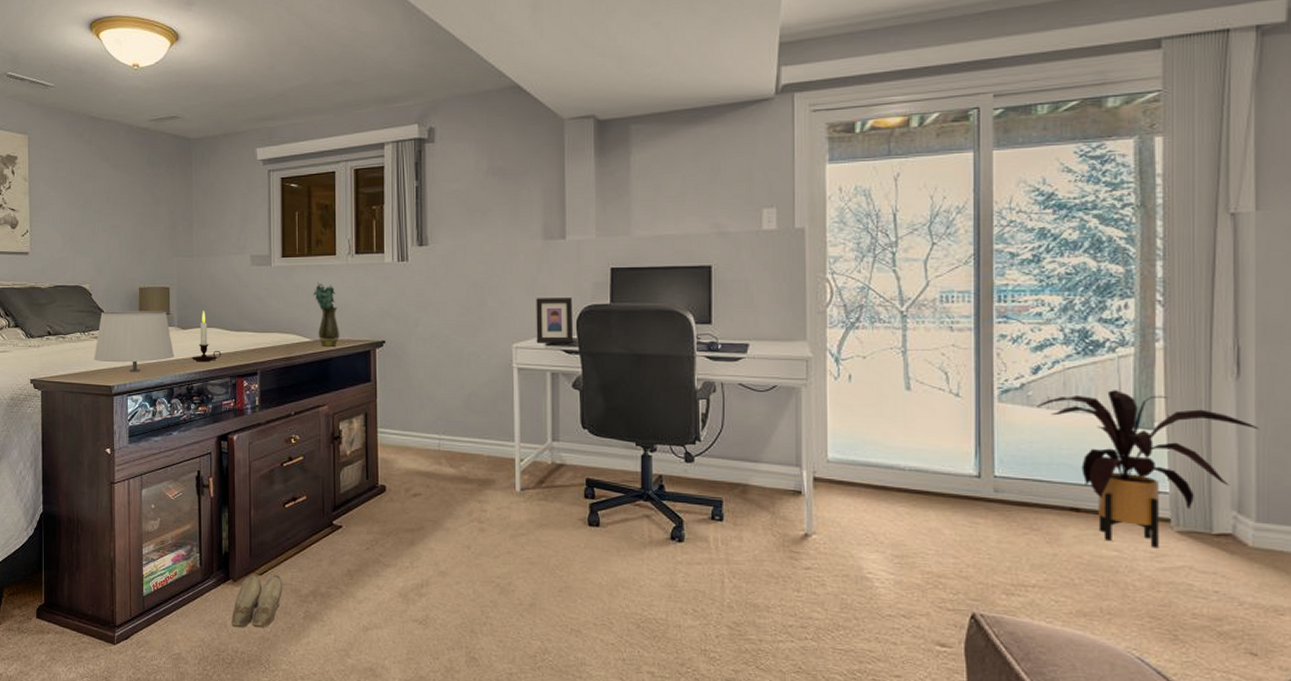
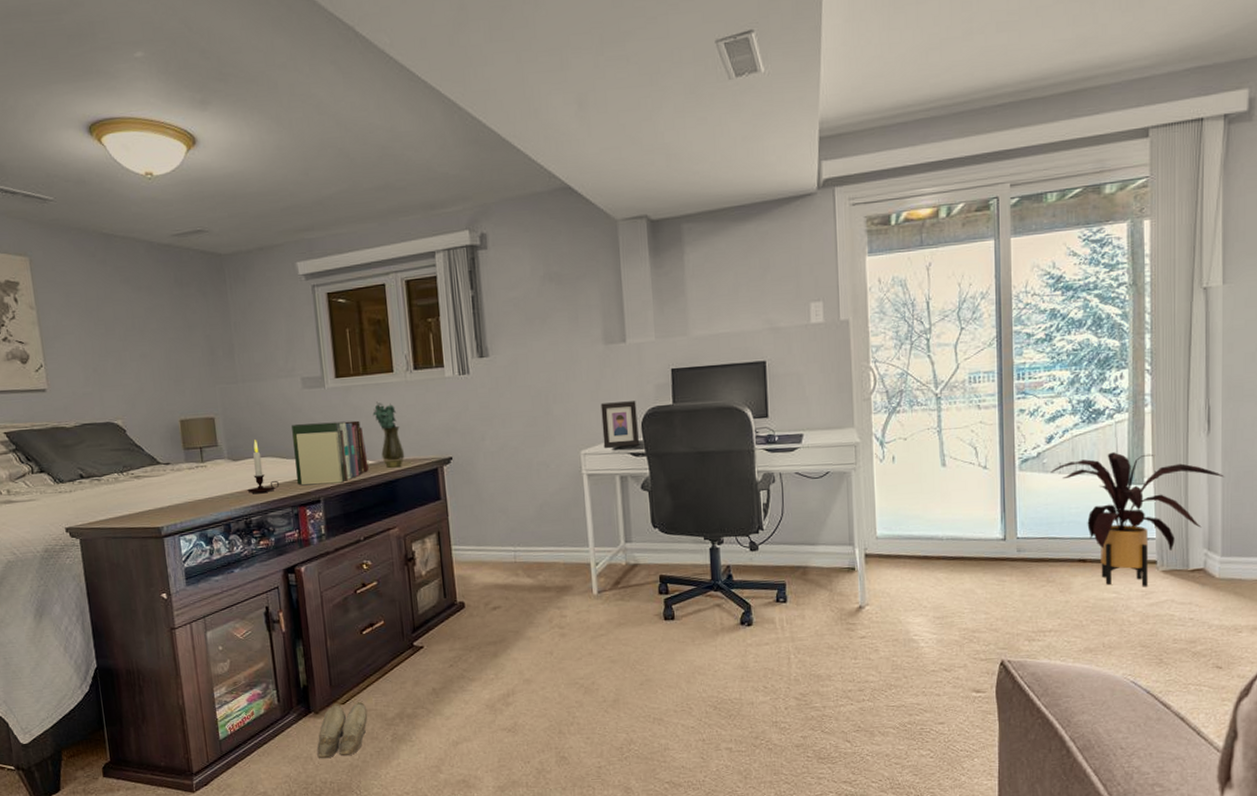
lamp shade: present [93,311,175,373] -> none [136,443,228,511]
books: none [238,298,305,358] -> present [292,420,369,486]

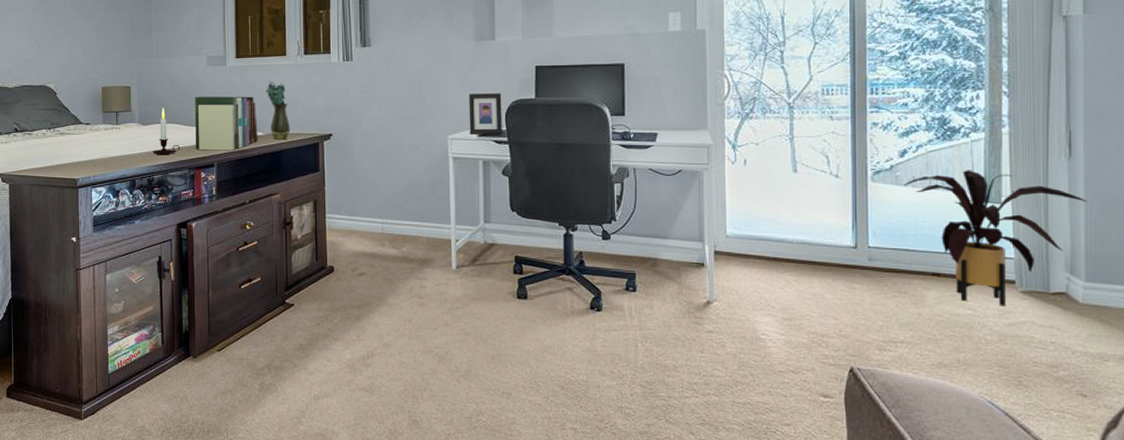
slippers: present [316,701,368,759] -> none [192,349,240,401]

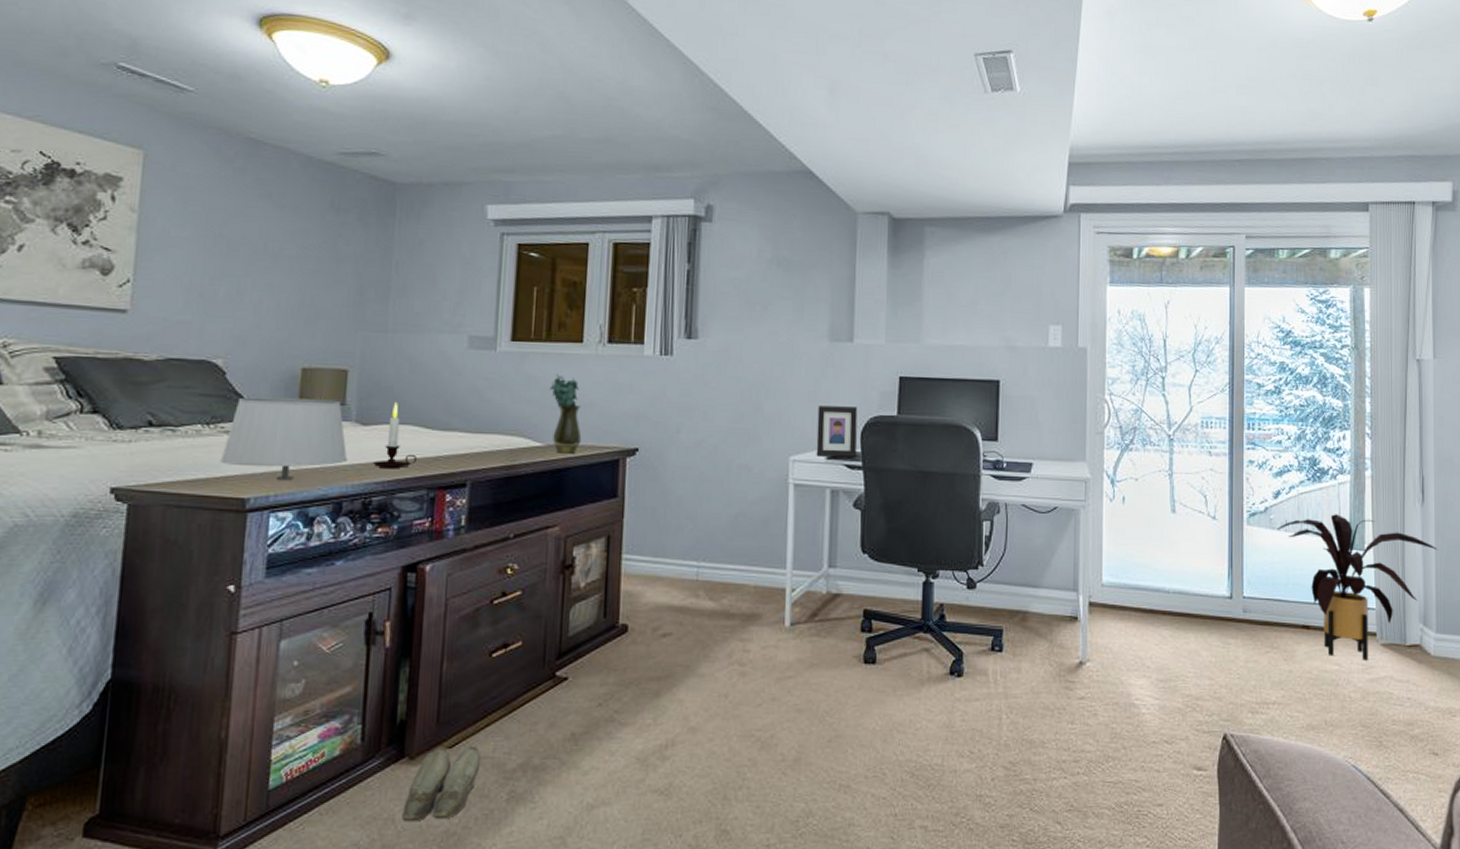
lamp shade: none [59,108,136,166] -> present [219,397,348,481]
slippers: none [192,349,240,401] -> present [402,745,481,822]
books: present [195,96,258,151] -> none [441,389,535,465]

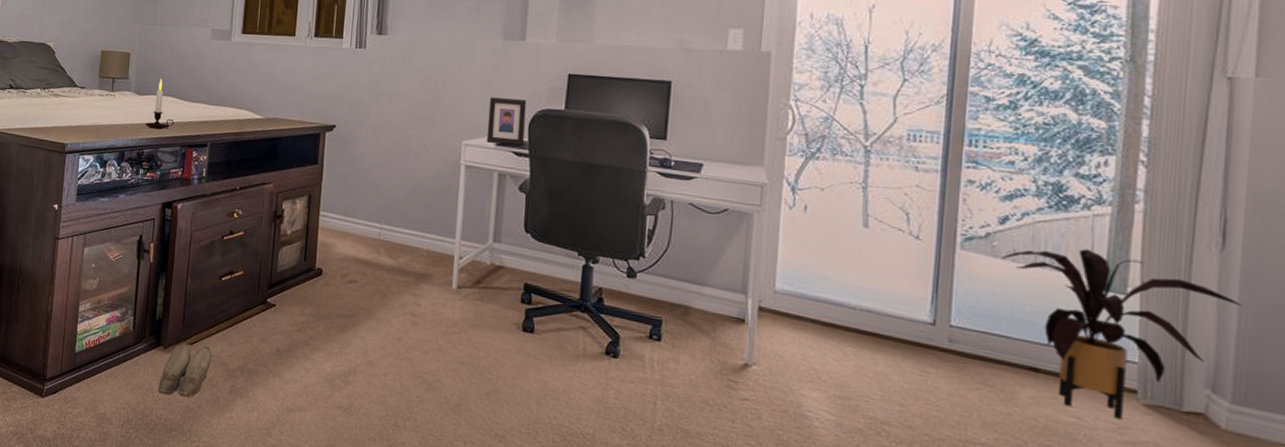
lamp shade: present [219,397,348,481] -> none [50,70,129,133]
vase: present [549,374,582,454] -> none [269,61,292,126]

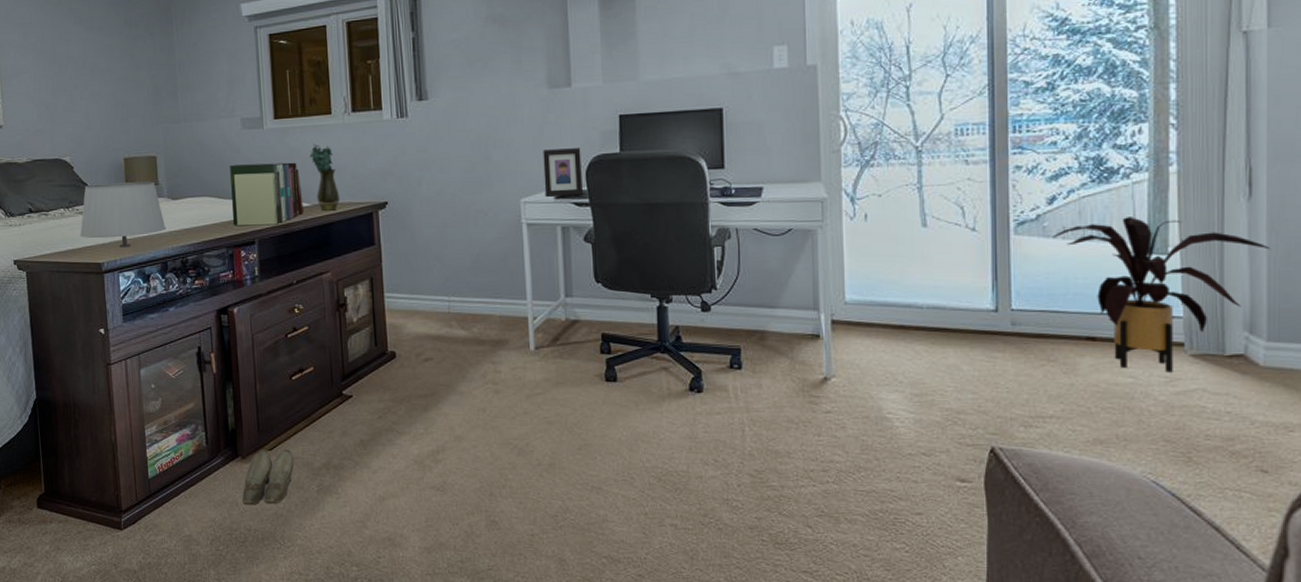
lamp shade: none [50,70,129,133] -> present [79,181,166,248]
candle: present [145,79,175,129] -> none [185,179,216,233]
books: none [190,70,258,132] -> present [230,162,304,226]
vase: none [269,61,292,126] -> present [309,144,340,211]

